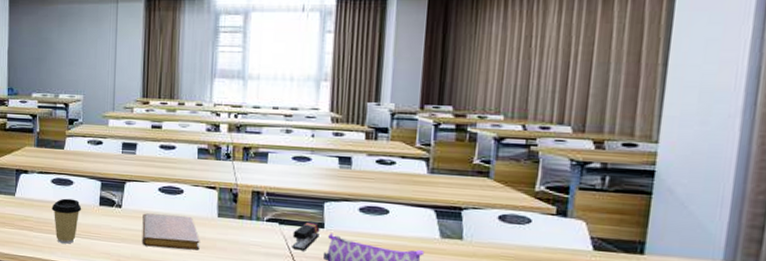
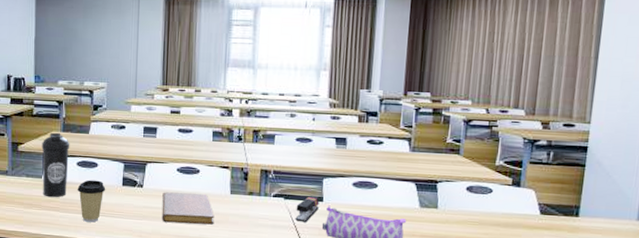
water bottle: none [15,147,44,217] -> present [41,132,70,198]

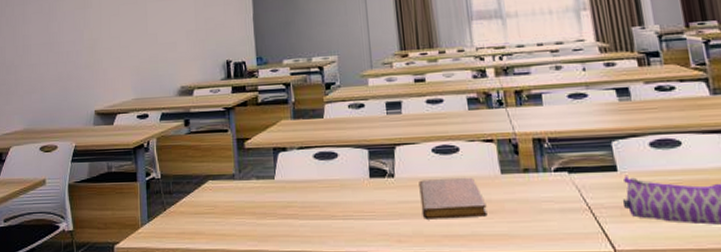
water bottle: present [41,132,70,198] -> none [270,120,305,202]
coffee cup: present [77,180,106,223] -> none [317,174,351,229]
stapler: present [295,195,320,223] -> none [585,164,614,201]

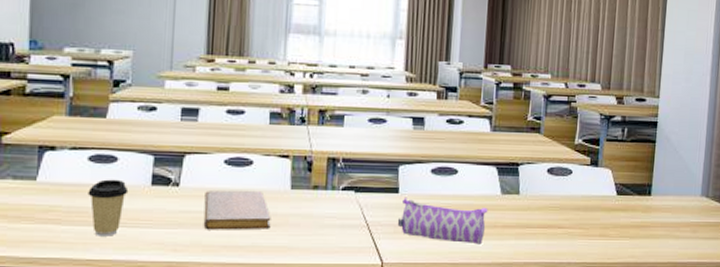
coffee cup: none [317,174,351,229] -> present [88,179,129,236]

